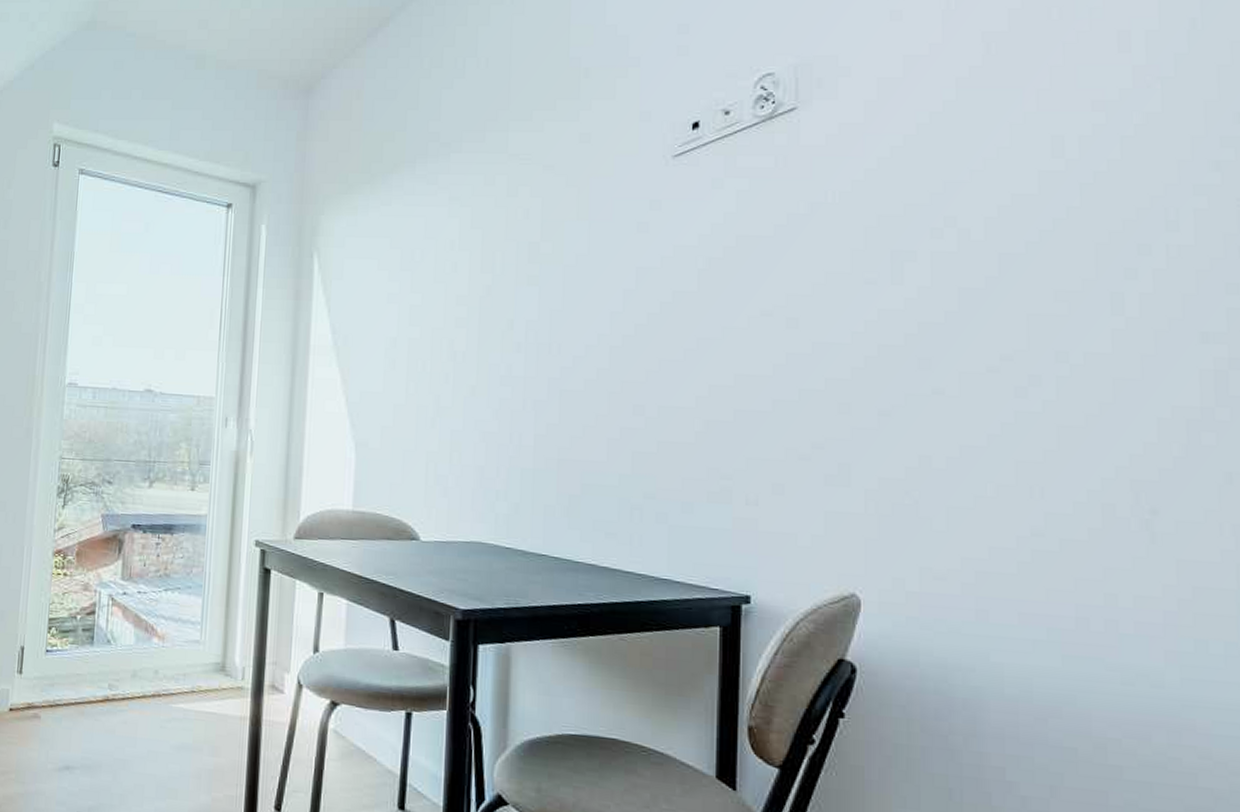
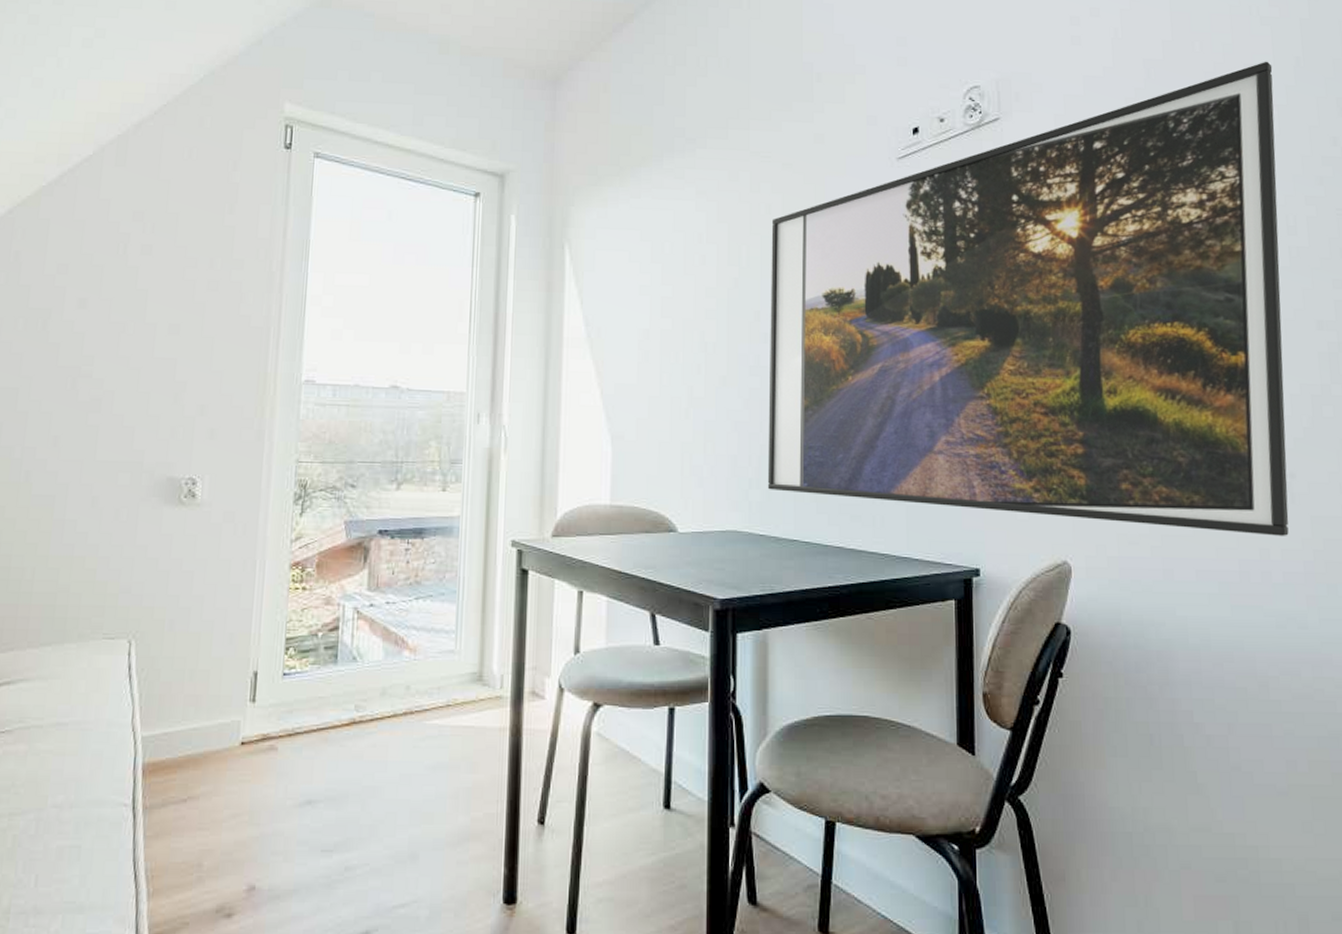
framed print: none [515,25,1157,581] -> present [767,61,1289,536]

